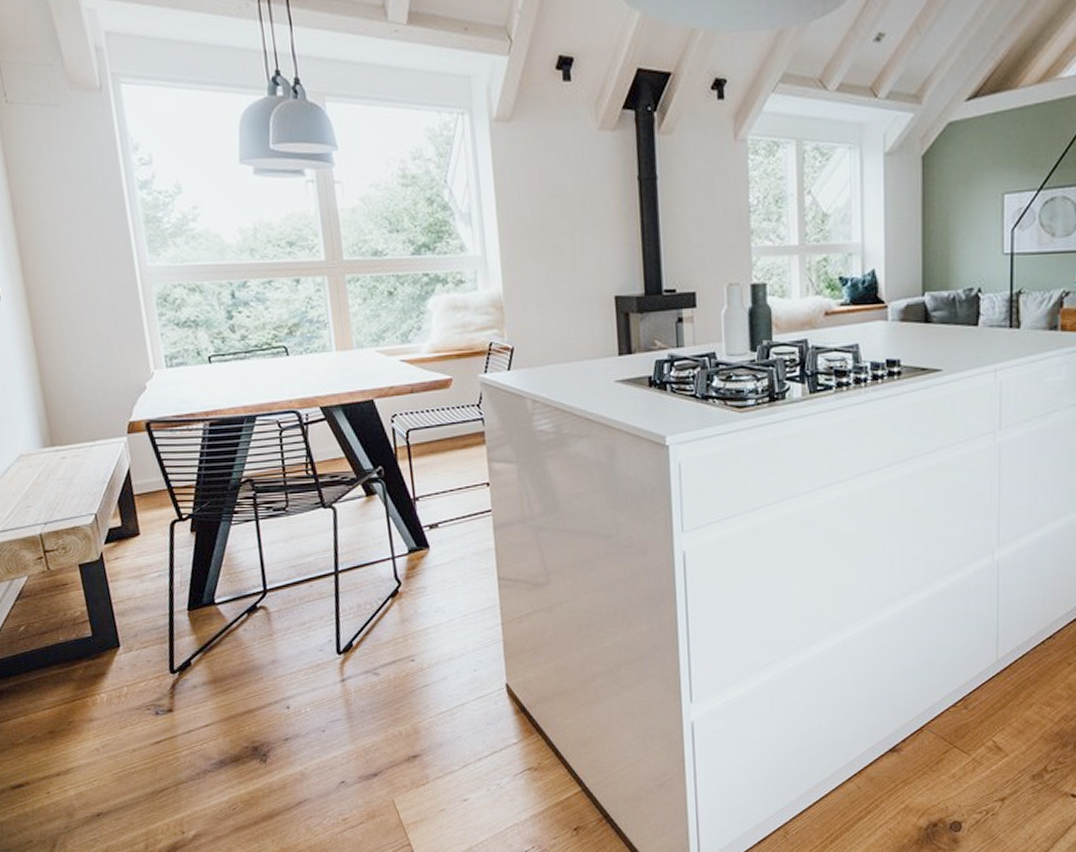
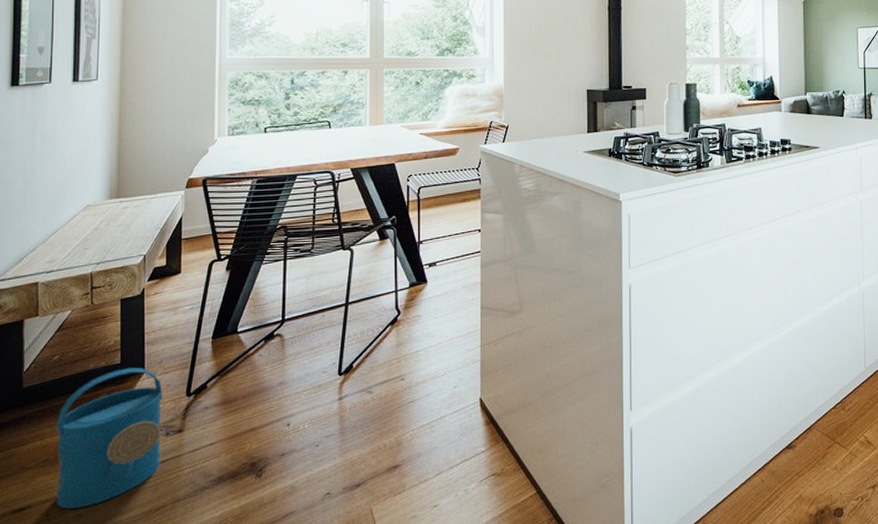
watering can: none [36,640,156,787] -> present [56,367,163,509]

